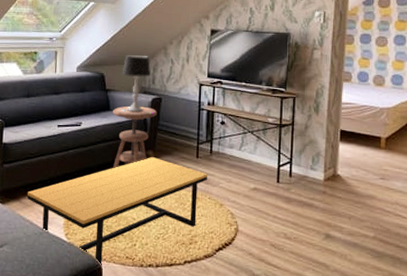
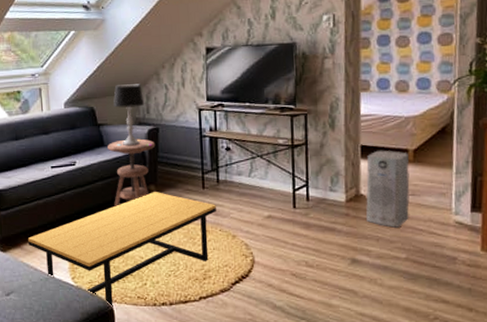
air purifier: none [340,135,381,208] -> present [365,150,410,228]

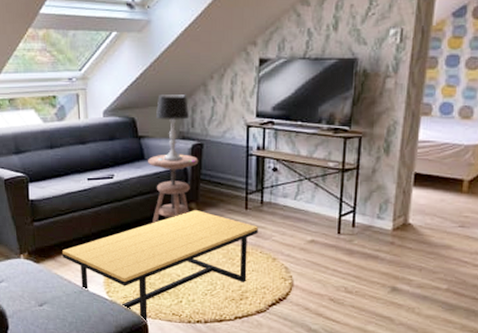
air purifier: present [365,150,410,228] -> none [410,179,463,259]

